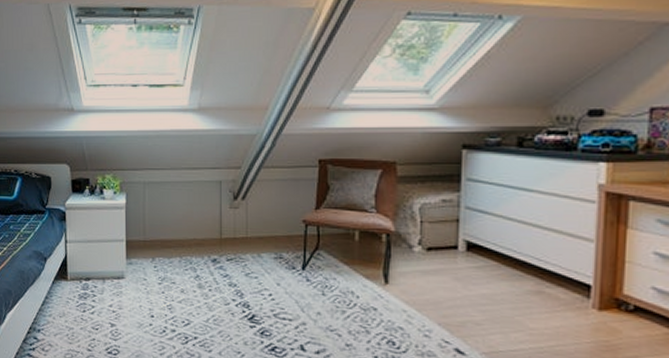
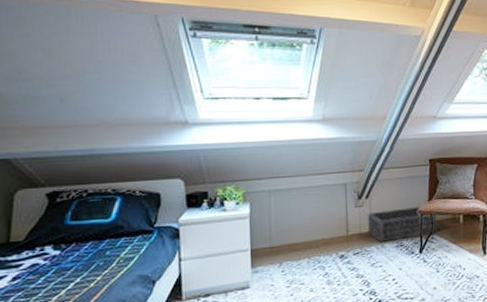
basket: none [244,215,324,251] -> present [368,207,437,242]

